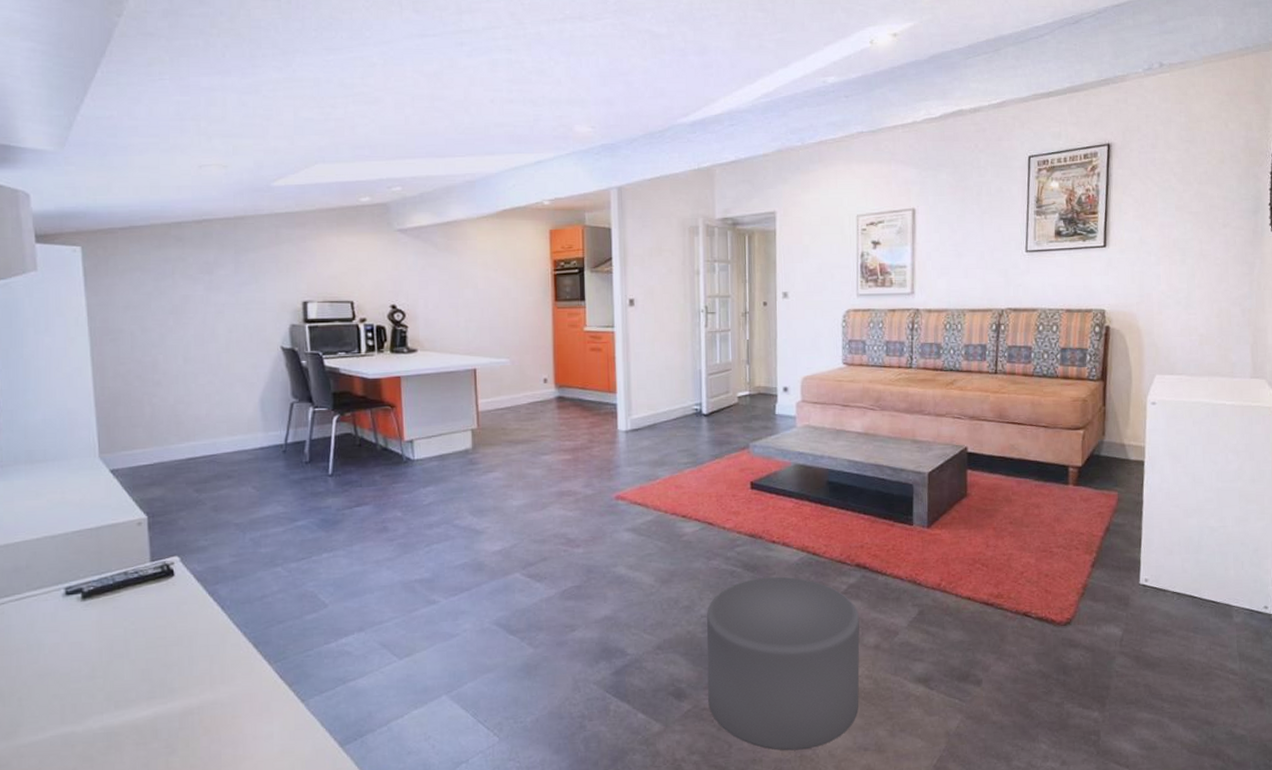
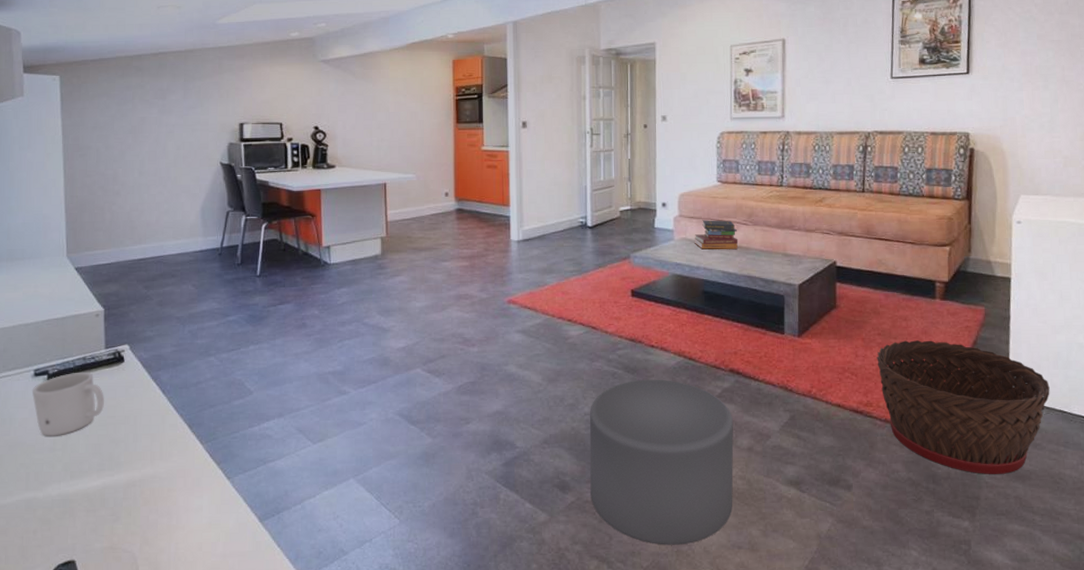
mug: none [63,588,152,663] -> present [31,371,104,436]
books: none [818,405,865,437] -> present [694,220,739,250]
basket: none [1008,527,1181,664] -> present [877,340,1050,474]

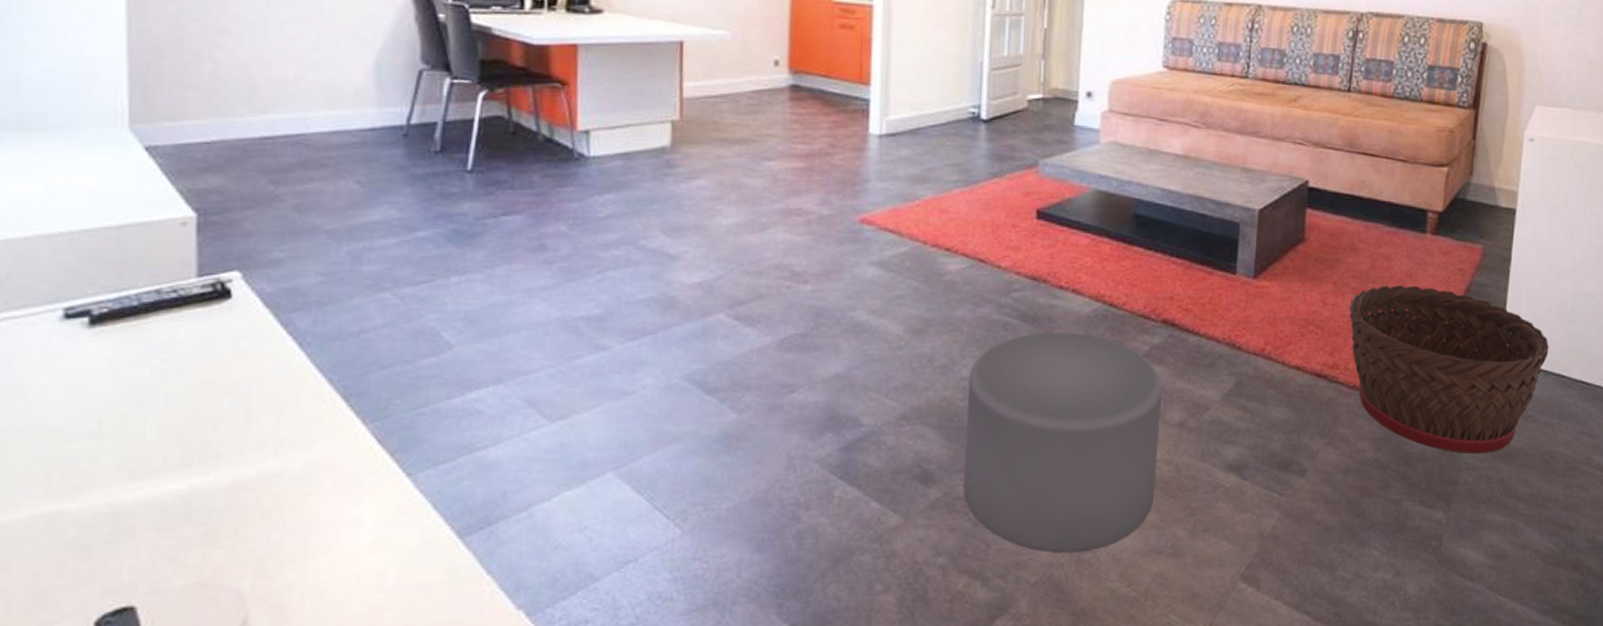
mug: present [31,371,104,436] -> none [58,312,194,414]
books: present [694,220,739,250] -> none [1126,118,1186,159]

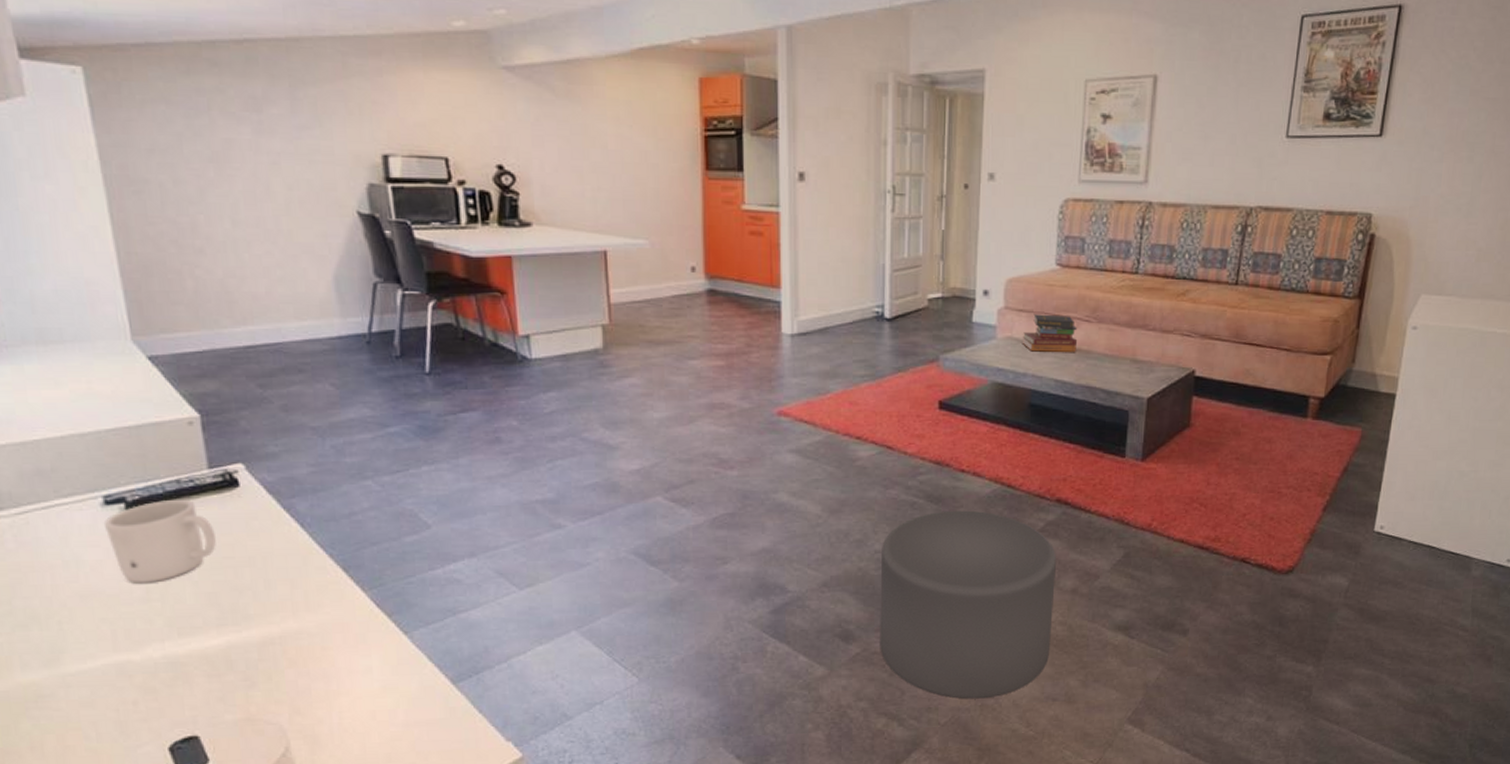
mug: none [58,312,194,414] -> present [103,499,216,584]
books: none [1126,118,1186,159] -> present [1022,314,1078,352]
basket: present [1349,285,1549,453] -> none [1231,466,1421,616]

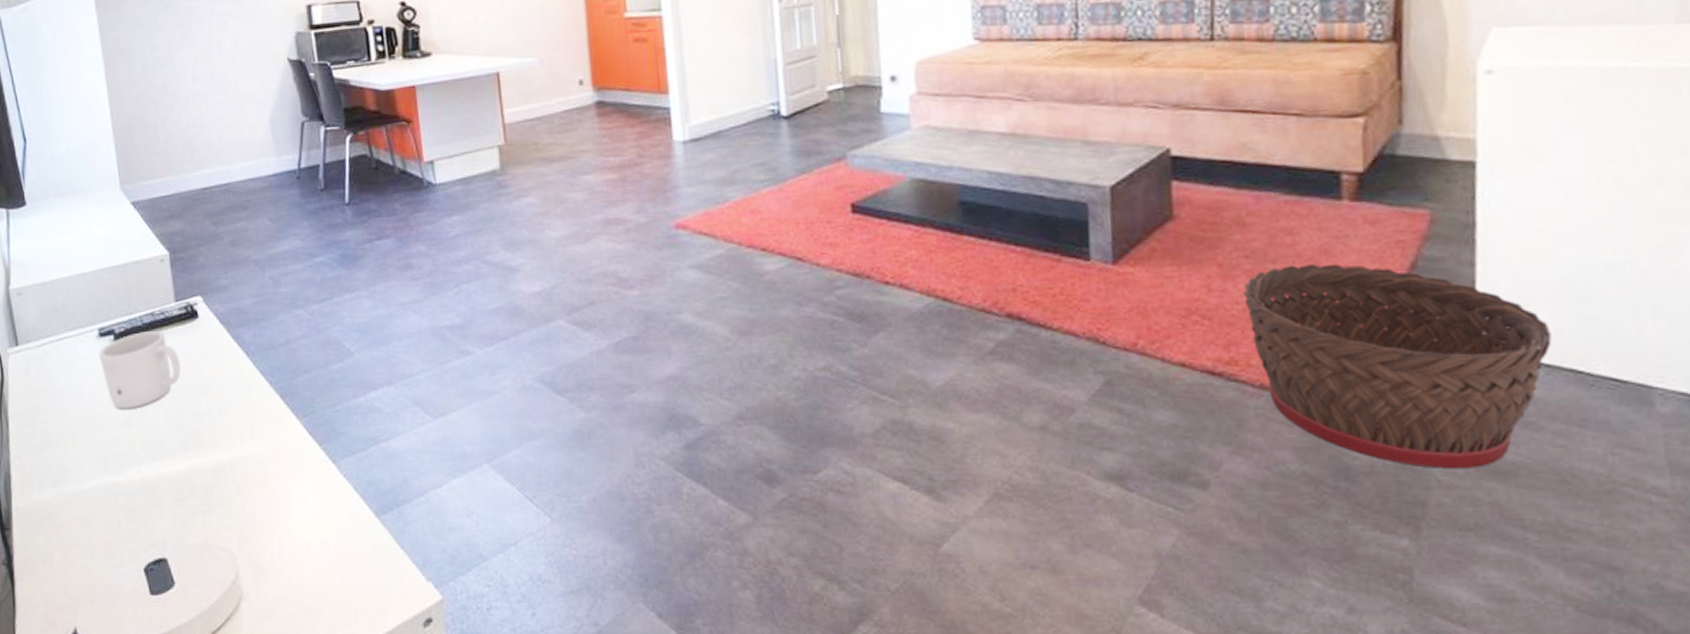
pouf: present [880,510,1057,700] -> none [800,329,1021,561]
books: present [1022,314,1078,352] -> none [941,96,1011,141]
basket: none [1231,466,1421,616] -> present [1243,263,1552,468]

